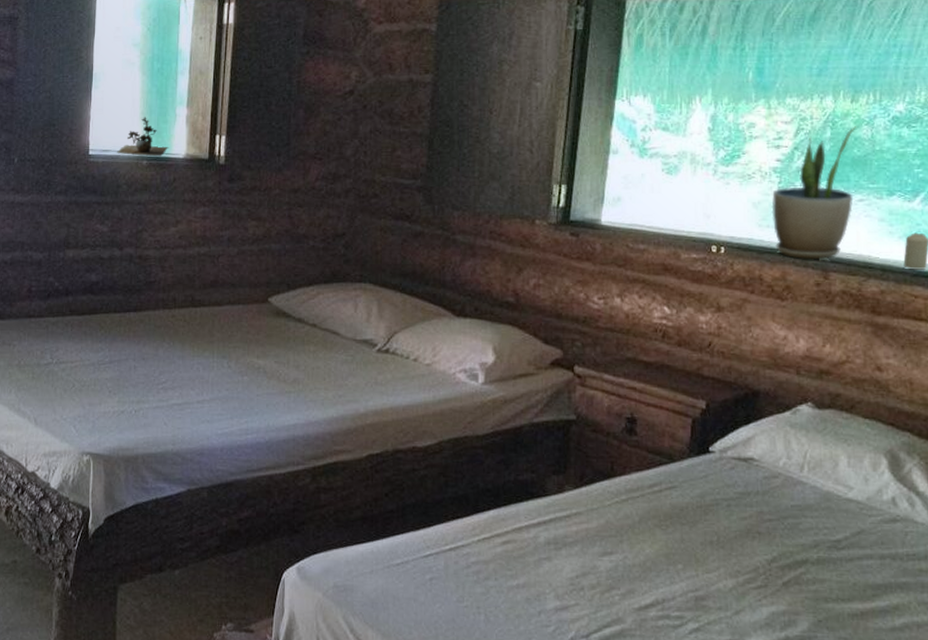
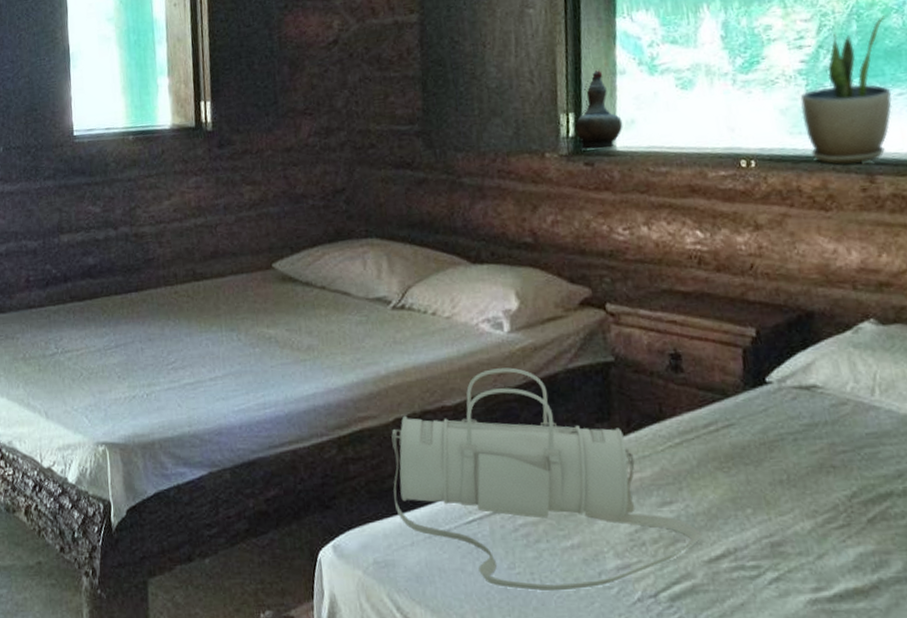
succulent plant: present [116,117,169,157] -> none [101,91,154,132]
duffel bag: none [360,416,635,626] -> present [391,367,702,592]
decorative vase: none [565,146,610,222] -> present [574,69,623,151]

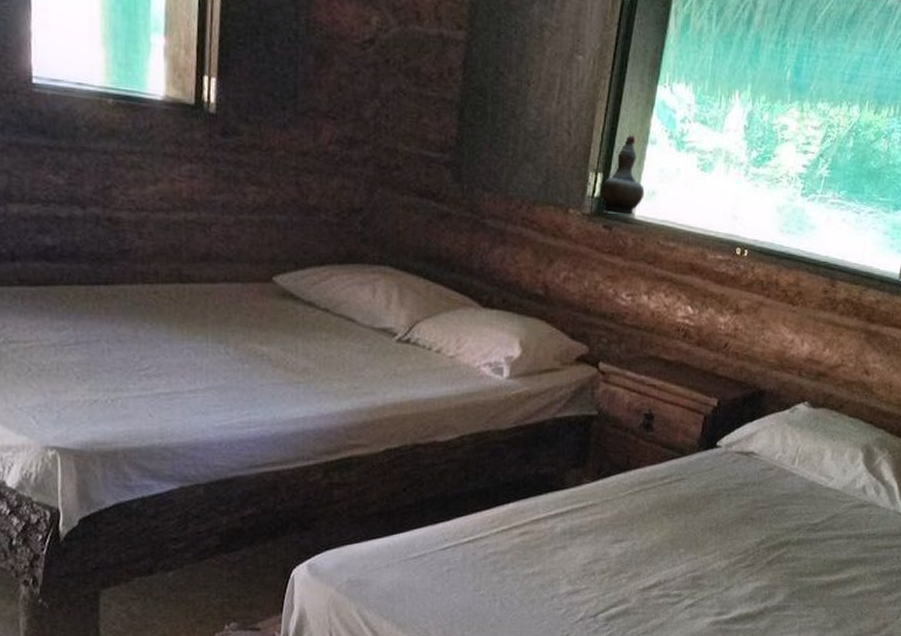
duffel bag: present [391,367,702,592] -> none [375,411,641,611]
potted plant: present [800,16,893,165] -> none [793,138,875,268]

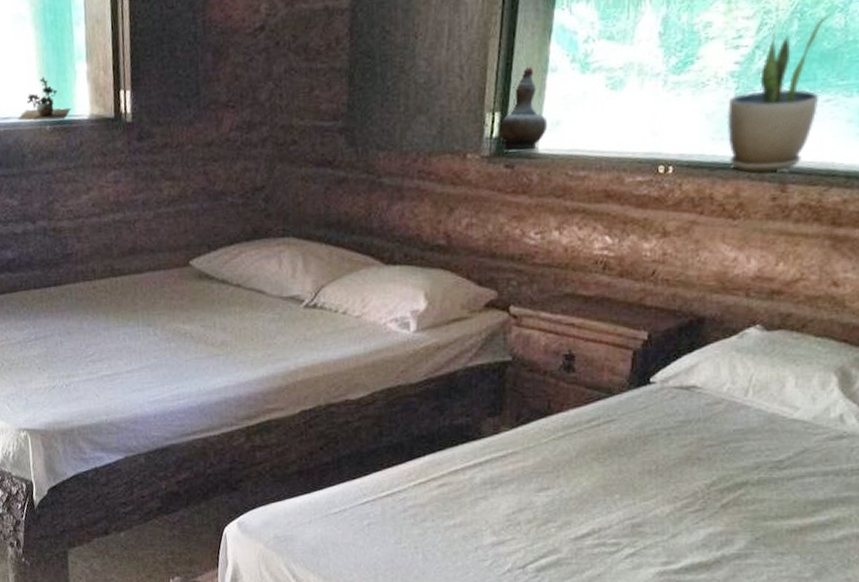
succulent plant: none [70,41,143,96] -> present [17,77,72,121]
potted plant: none [793,138,875,268] -> present [726,15,827,173]

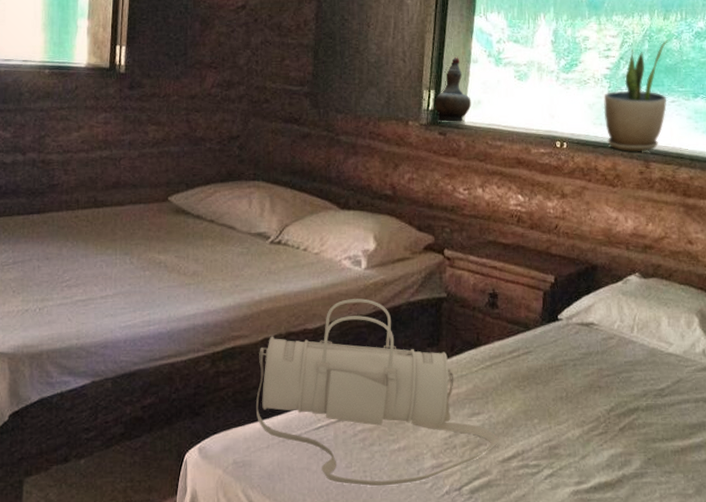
succulent plant: present [17,77,72,121] -> none [18,28,71,66]
duffel bag: none [296,365,571,563] -> present [256,298,499,487]

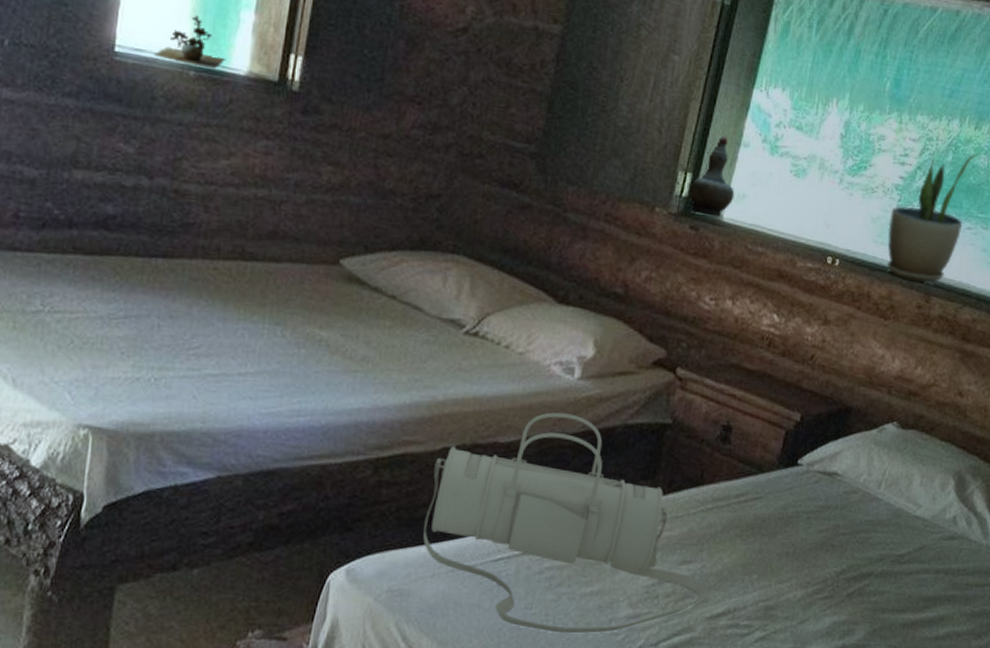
succulent plant: none [18,28,71,66] -> present [153,15,227,70]

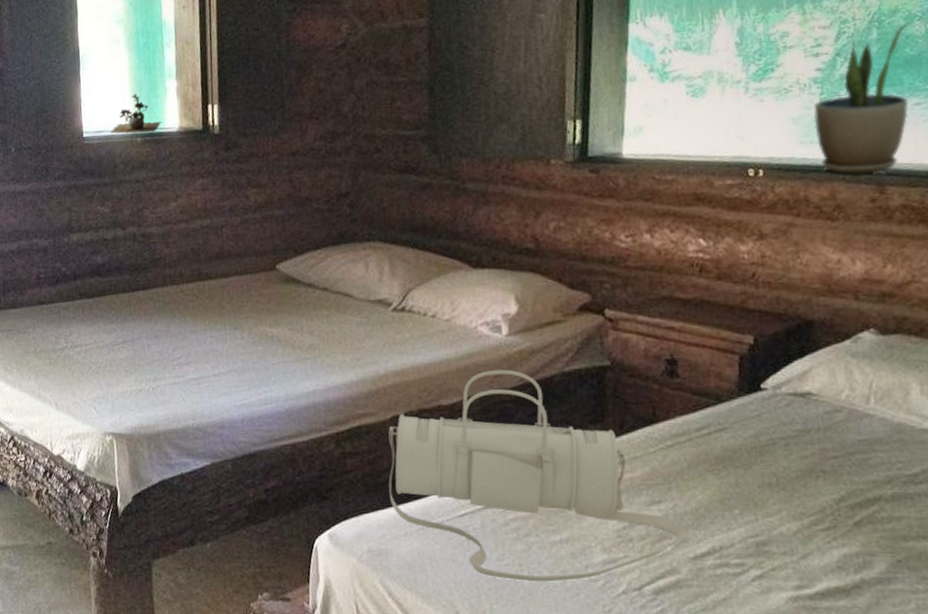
decorative vase: present [688,135,735,218] -> none [581,75,631,158]

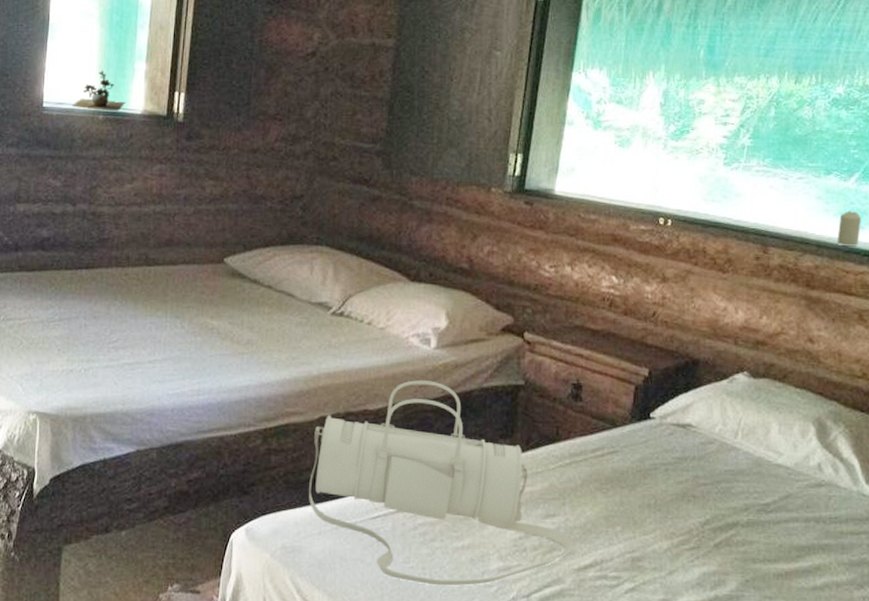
potted plant: present [813,23,909,175] -> none [717,106,798,235]

